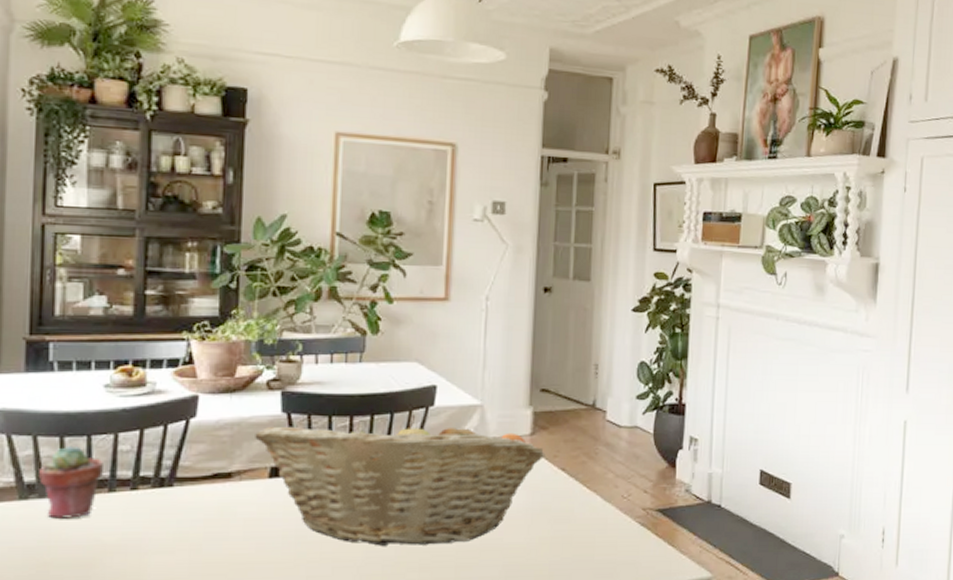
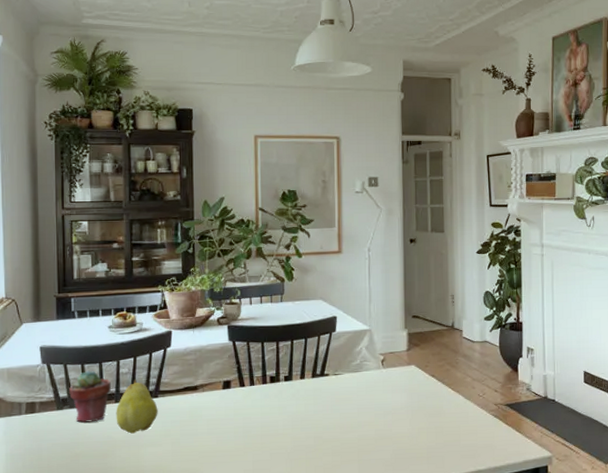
fruit: none [108,461,172,536] -> present [116,379,158,434]
fruit basket: present [255,413,545,546] -> none [211,338,419,437]

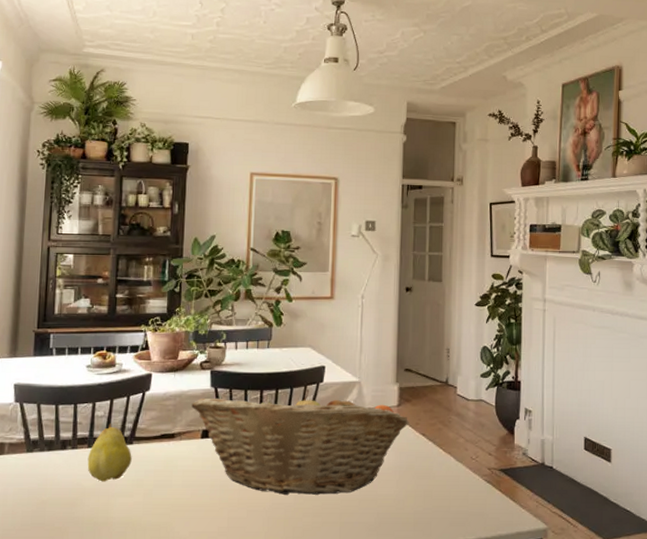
potted succulent: present [69,370,112,423] -> none [41,411,85,467]
fruit basket: none [211,338,419,437] -> present [191,388,409,495]

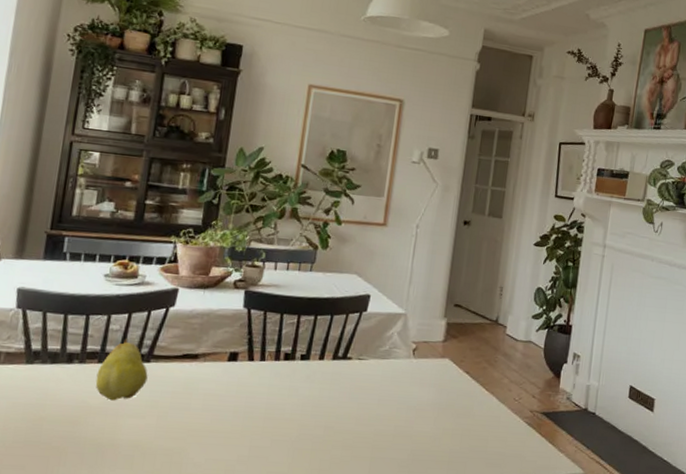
fruit basket: present [191,388,409,495] -> none [220,316,454,428]

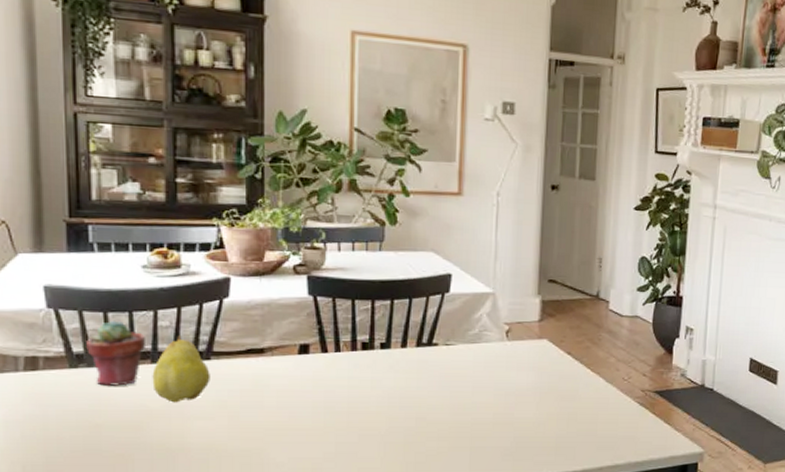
potted succulent: none [44,322,97,383] -> present [86,320,147,386]

